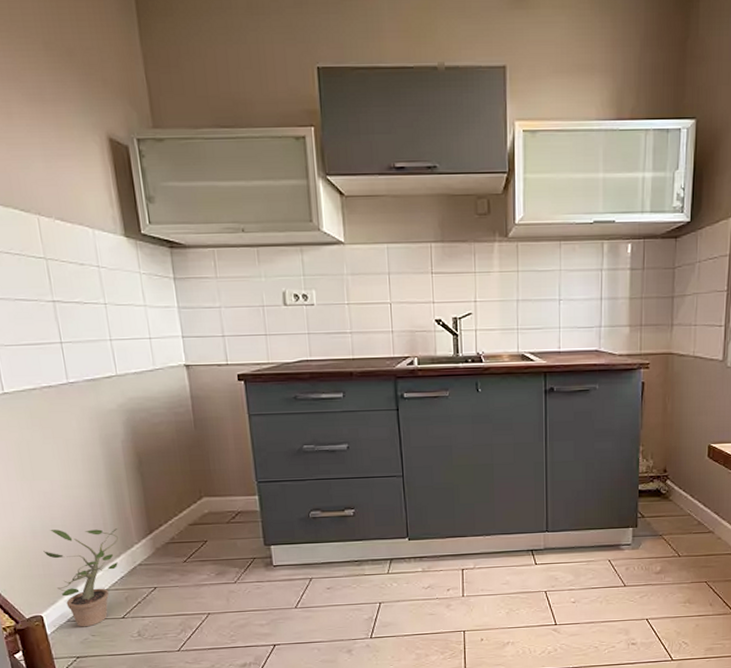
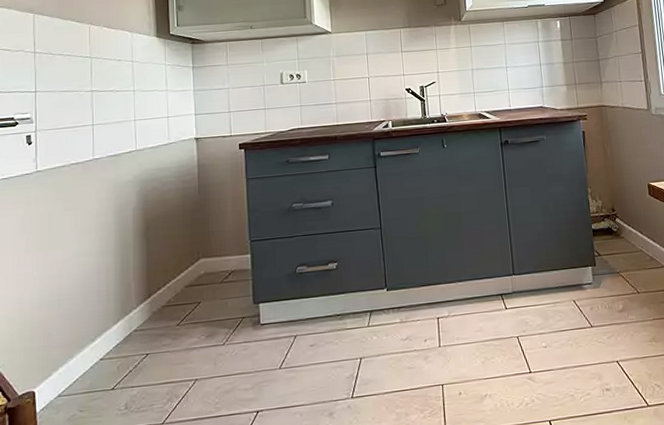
potted plant: present [43,528,118,627] -> none [47,294,119,402]

